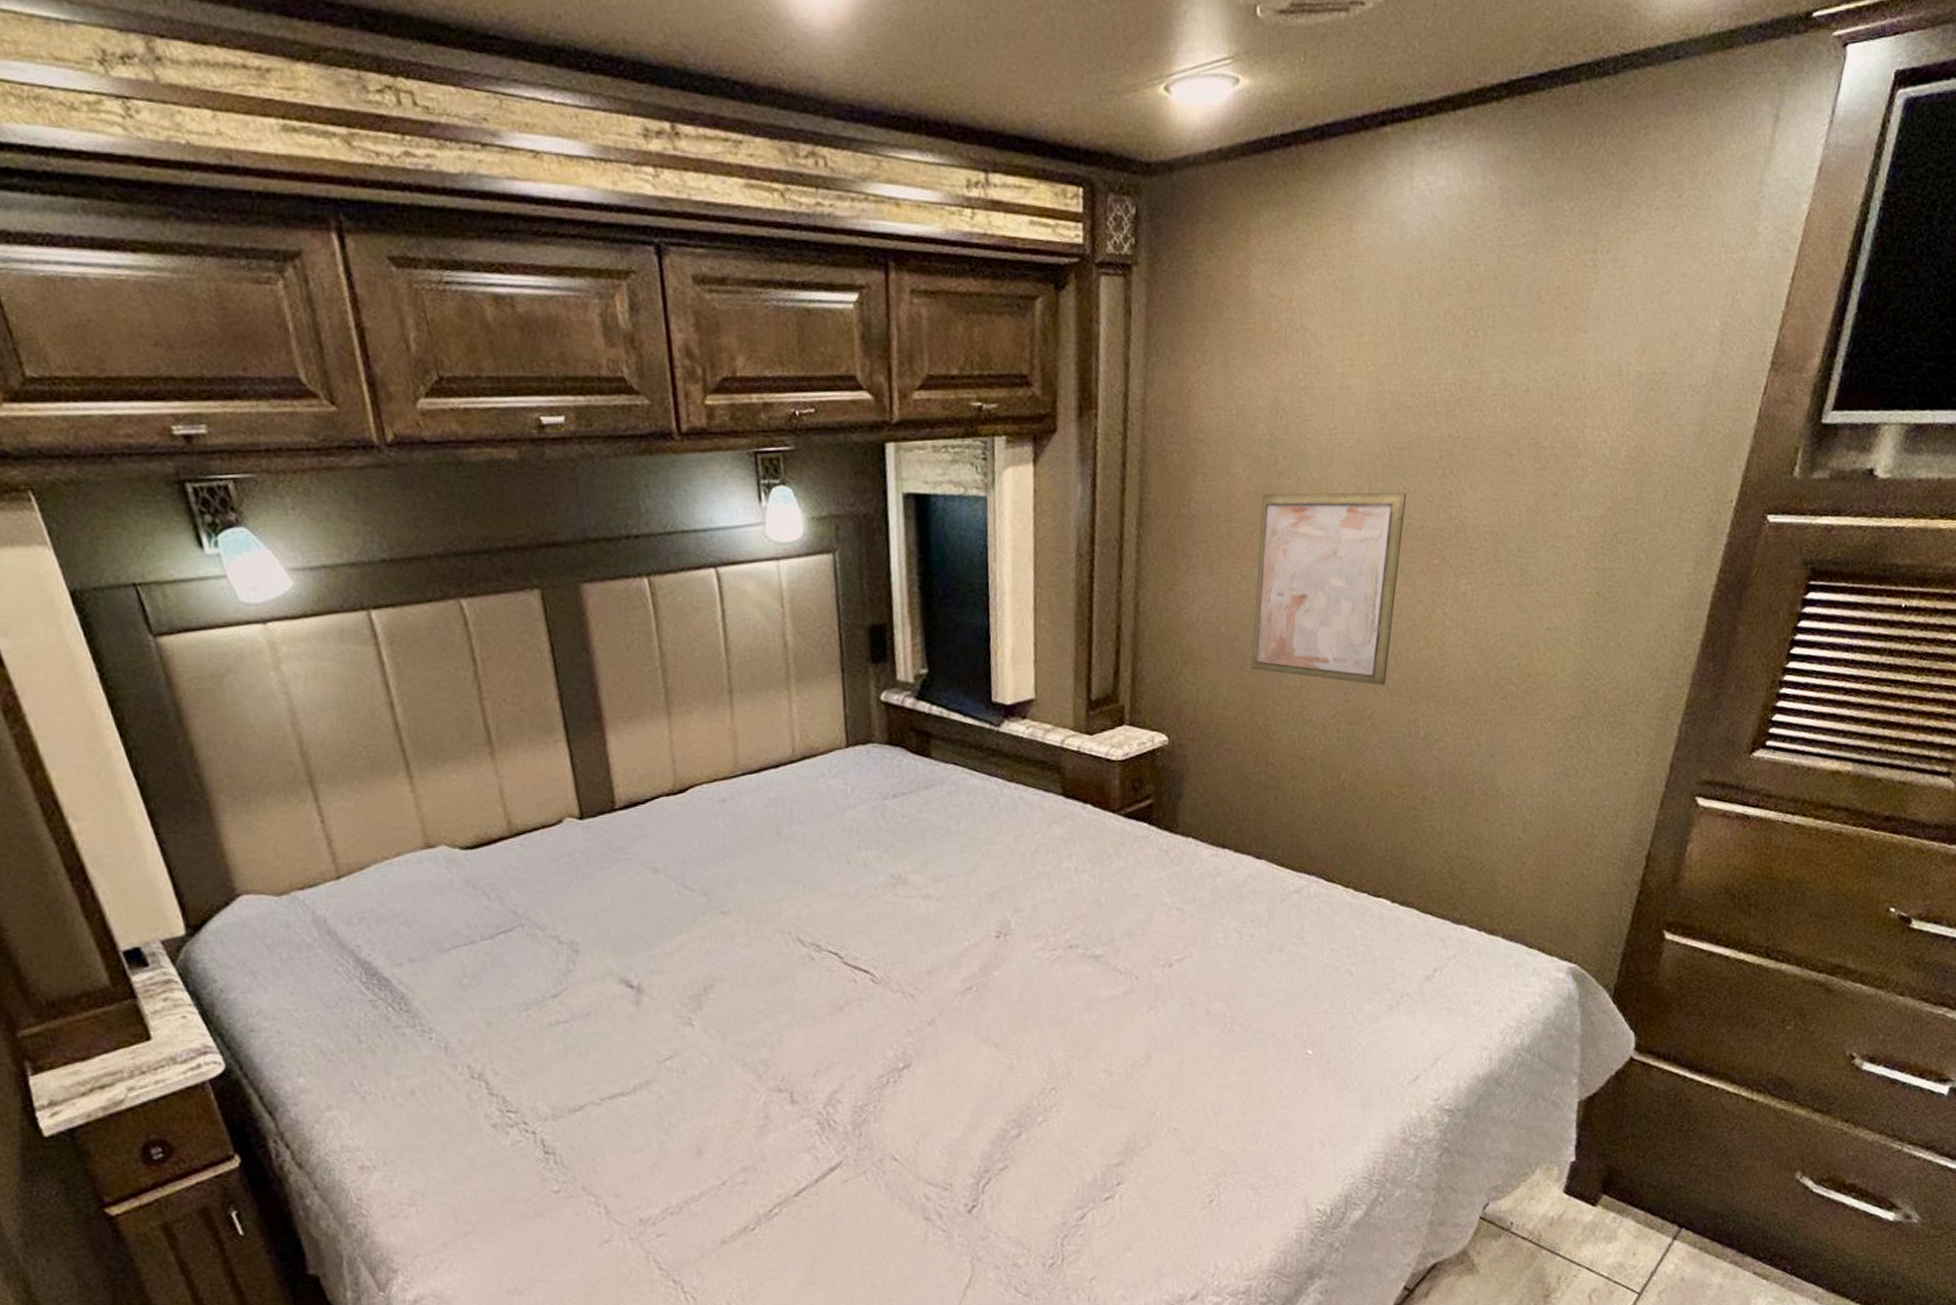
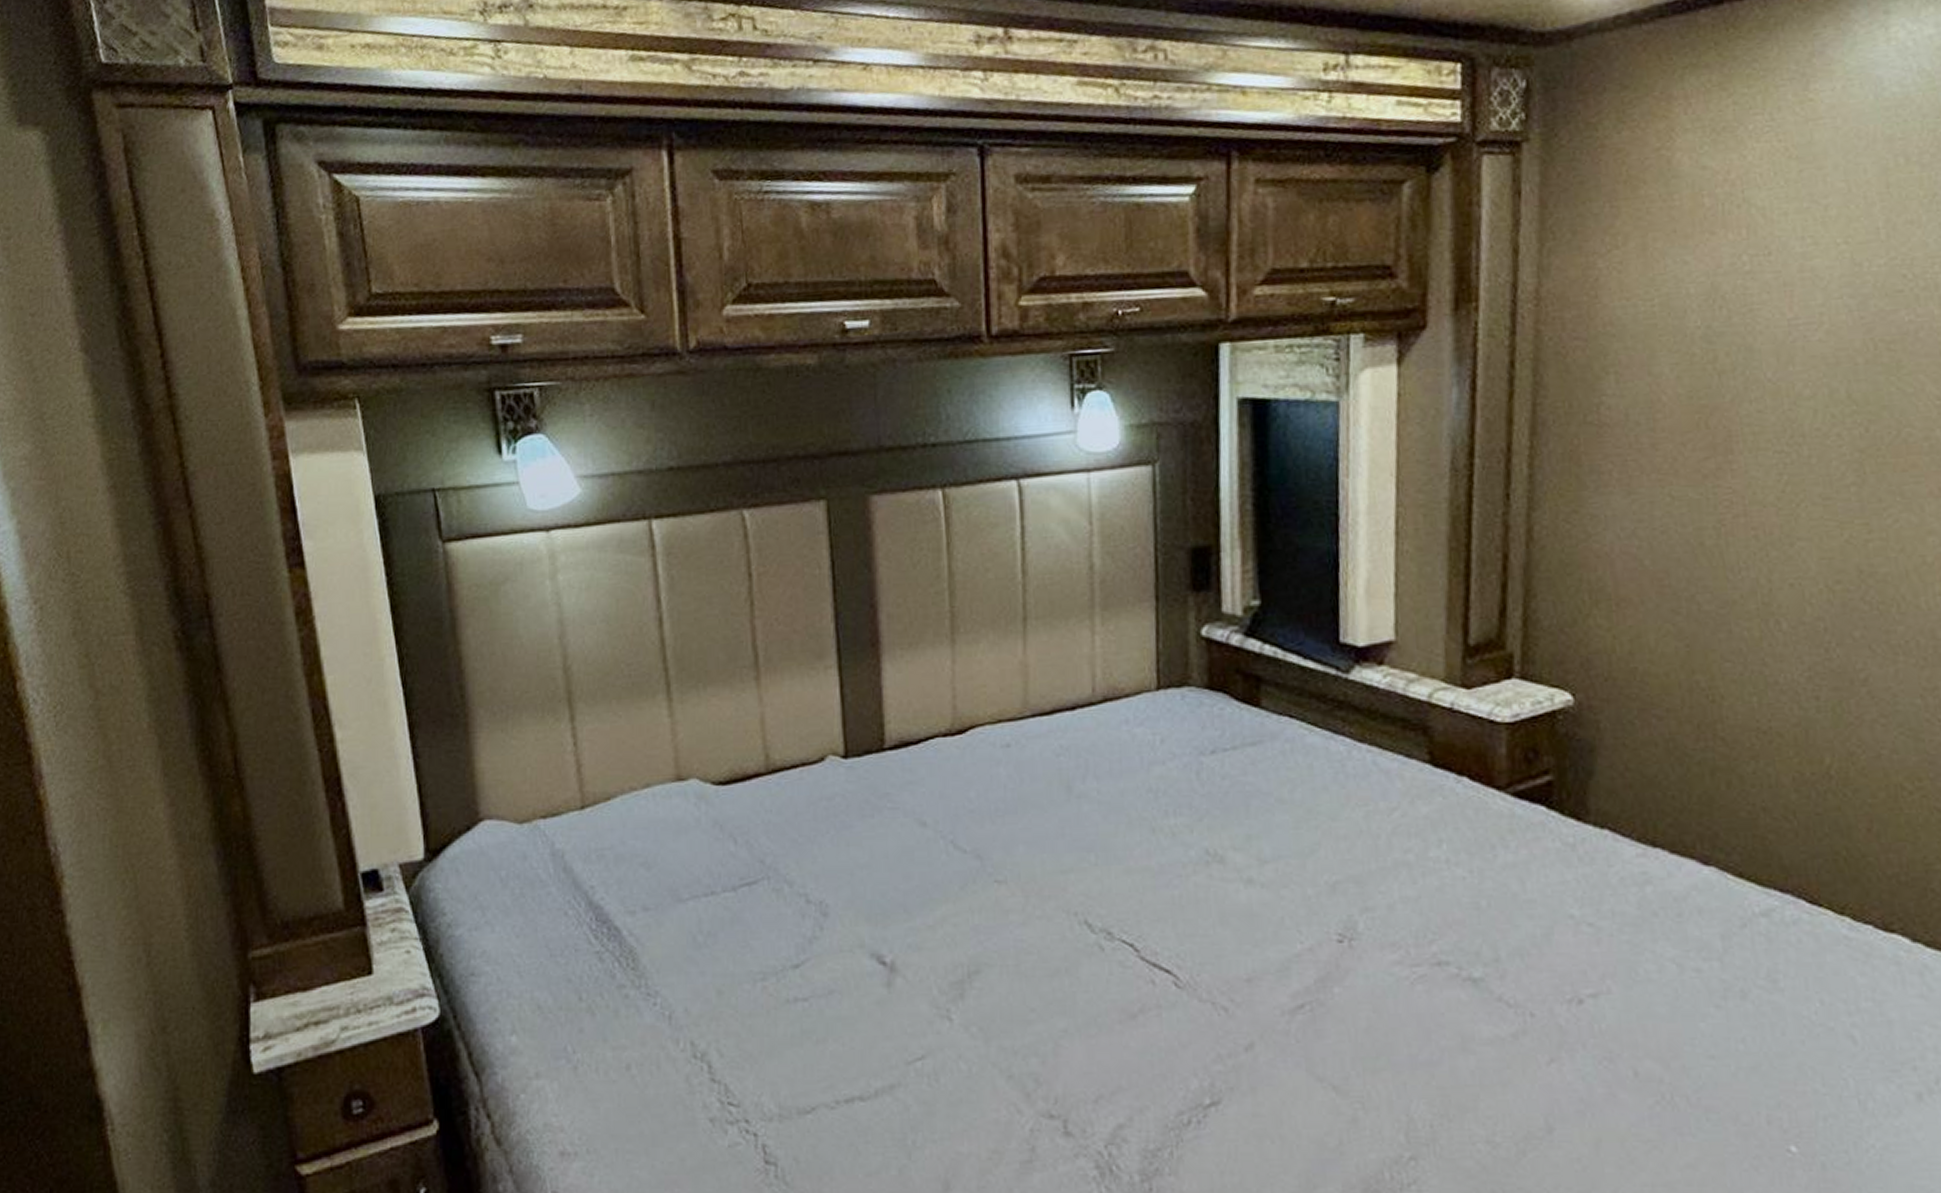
wall art: present [1251,492,1407,686] -> none [1687,395,1904,642]

